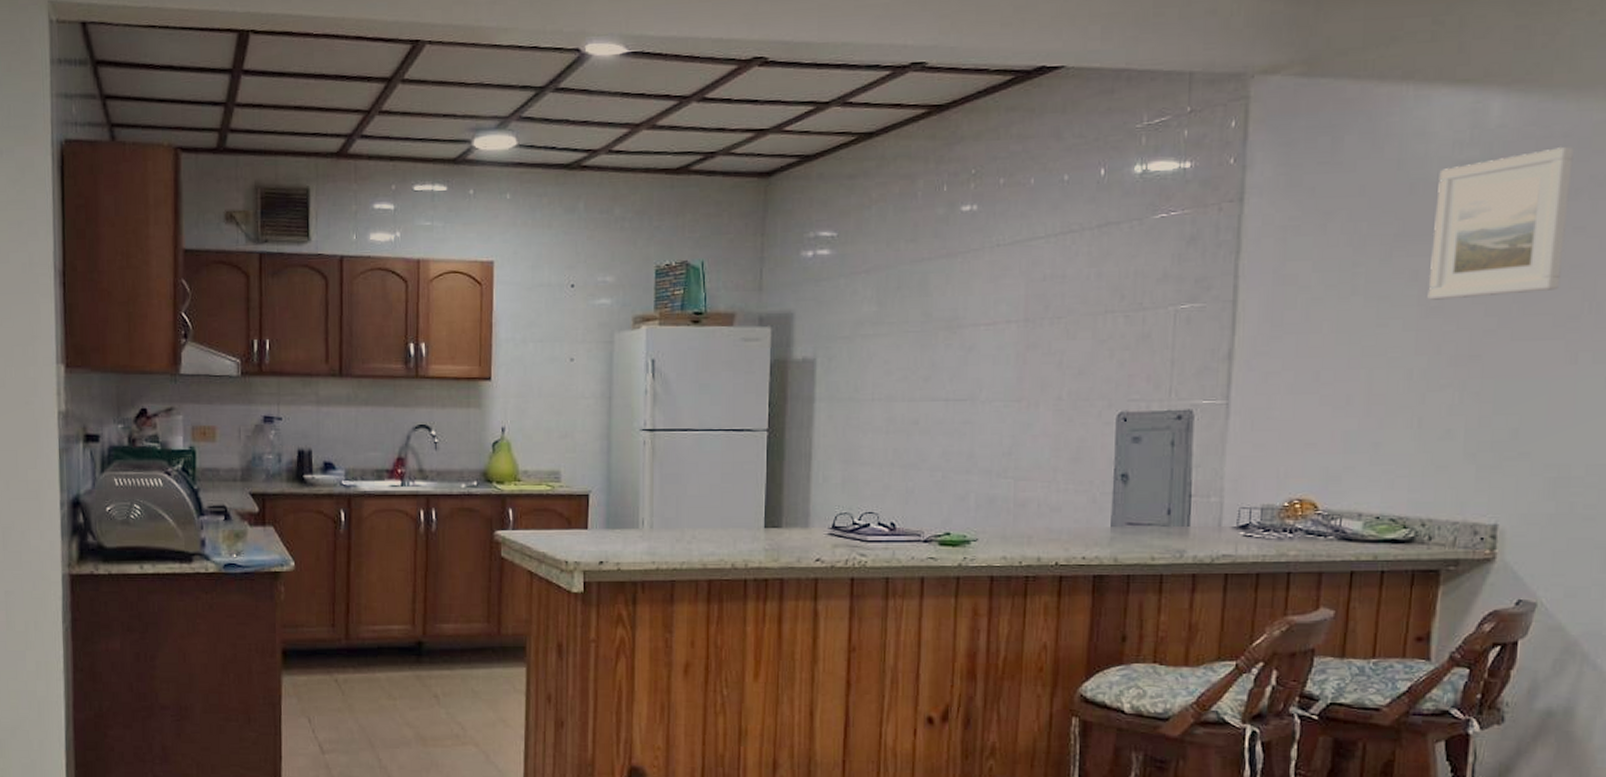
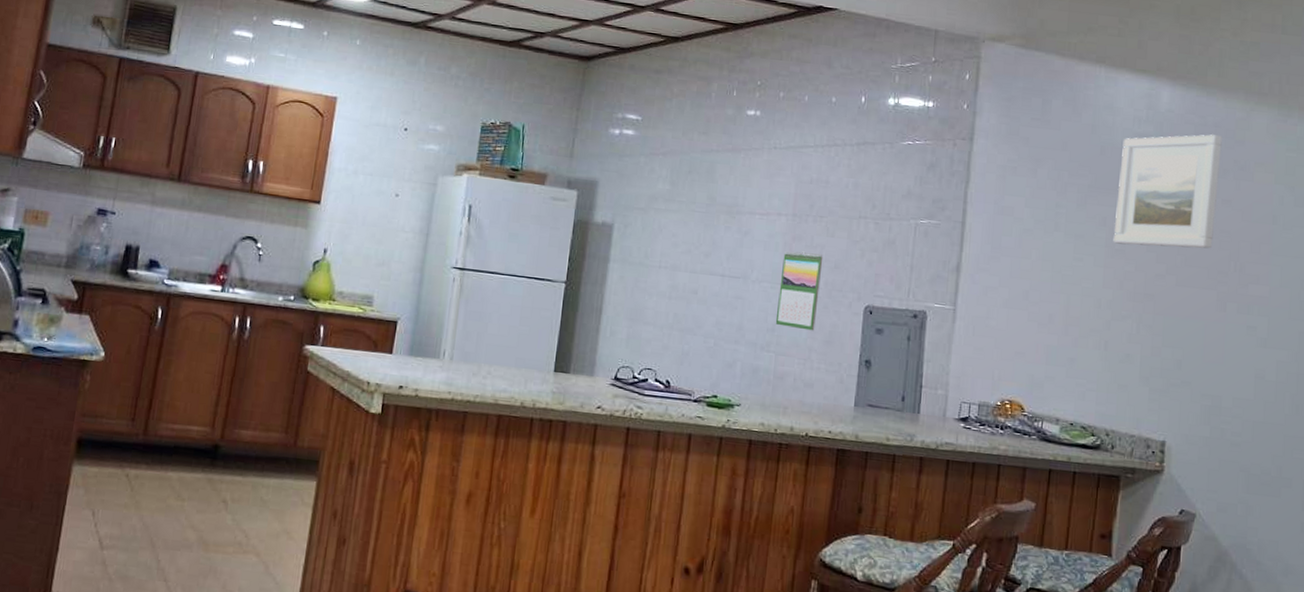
calendar: none [1012,360,1064,449] -> present [775,251,823,331]

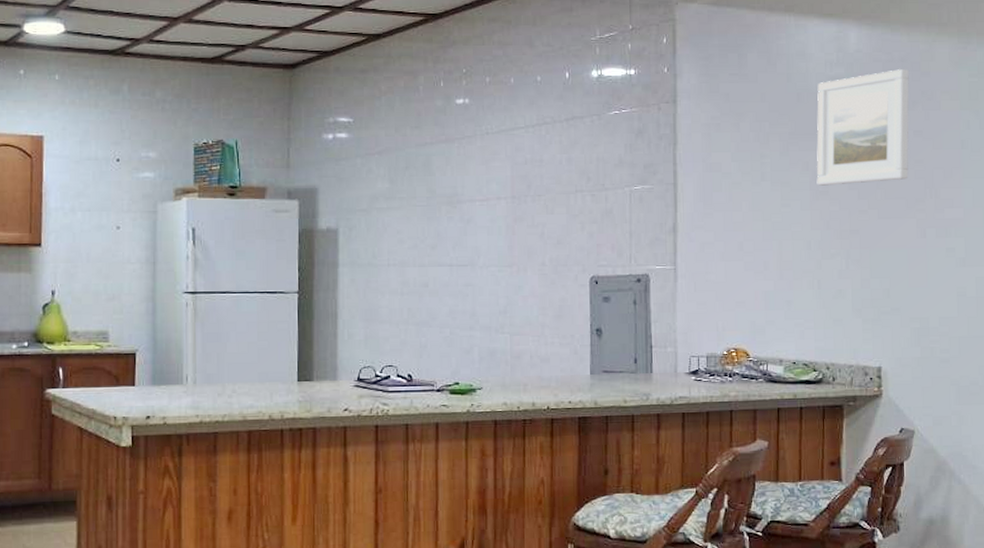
calendar: present [775,251,823,331] -> none [506,231,546,308]

